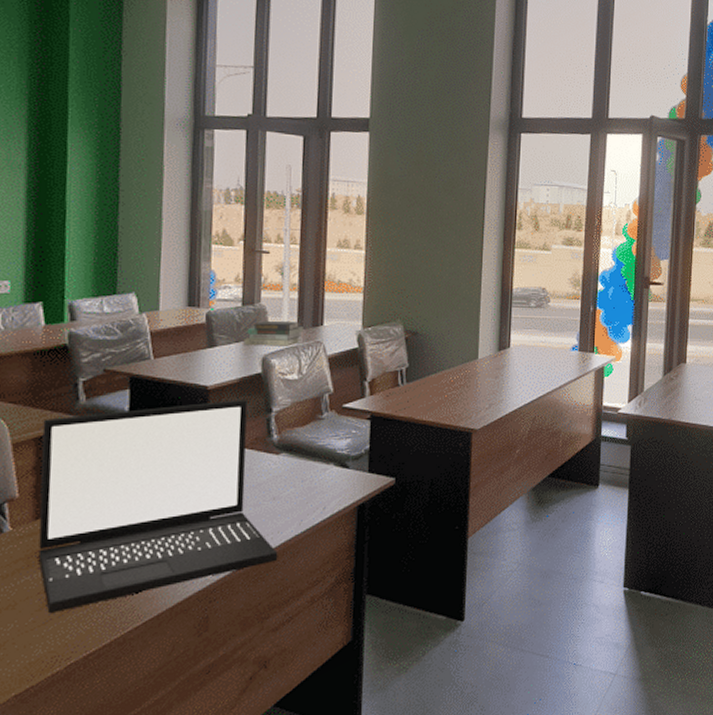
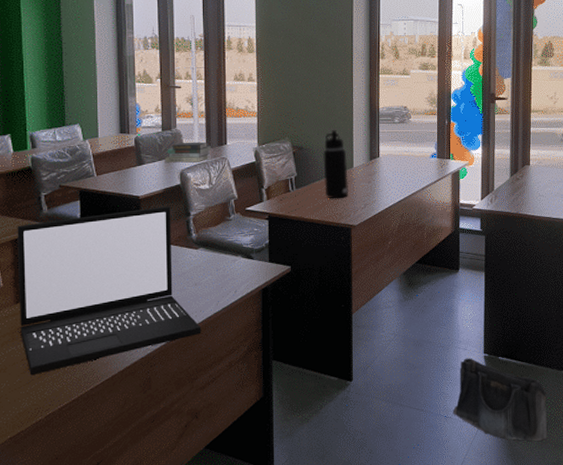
water bottle: none [441,313,472,397] -> present [323,130,349,199]
saddlebag: none [583,592,695,694] -> present [452,358,547,441]

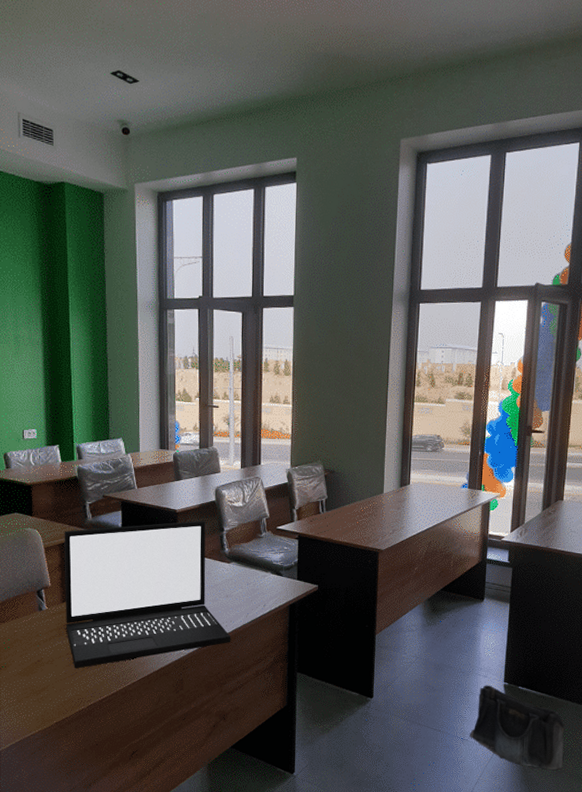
books: present [166,141,212,163] -> none [202,460,247,481]
water bottle: present [323,130,349,199] -> none [353,455,378,523]

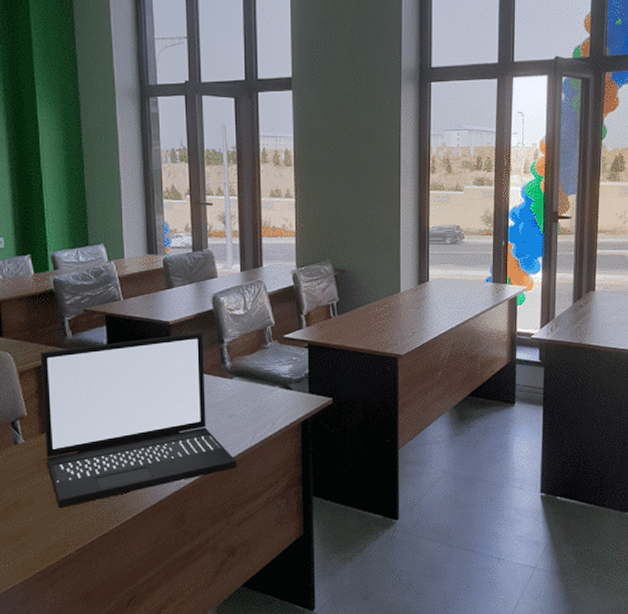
saddlebag: present [469,685,565,770] -> none [505,497,608,586]

